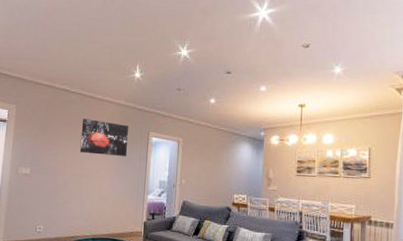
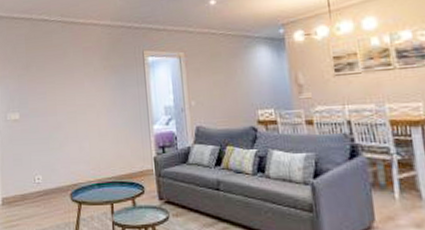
wall art: present [79,119,129,156] -> none [66,47,122,88]

